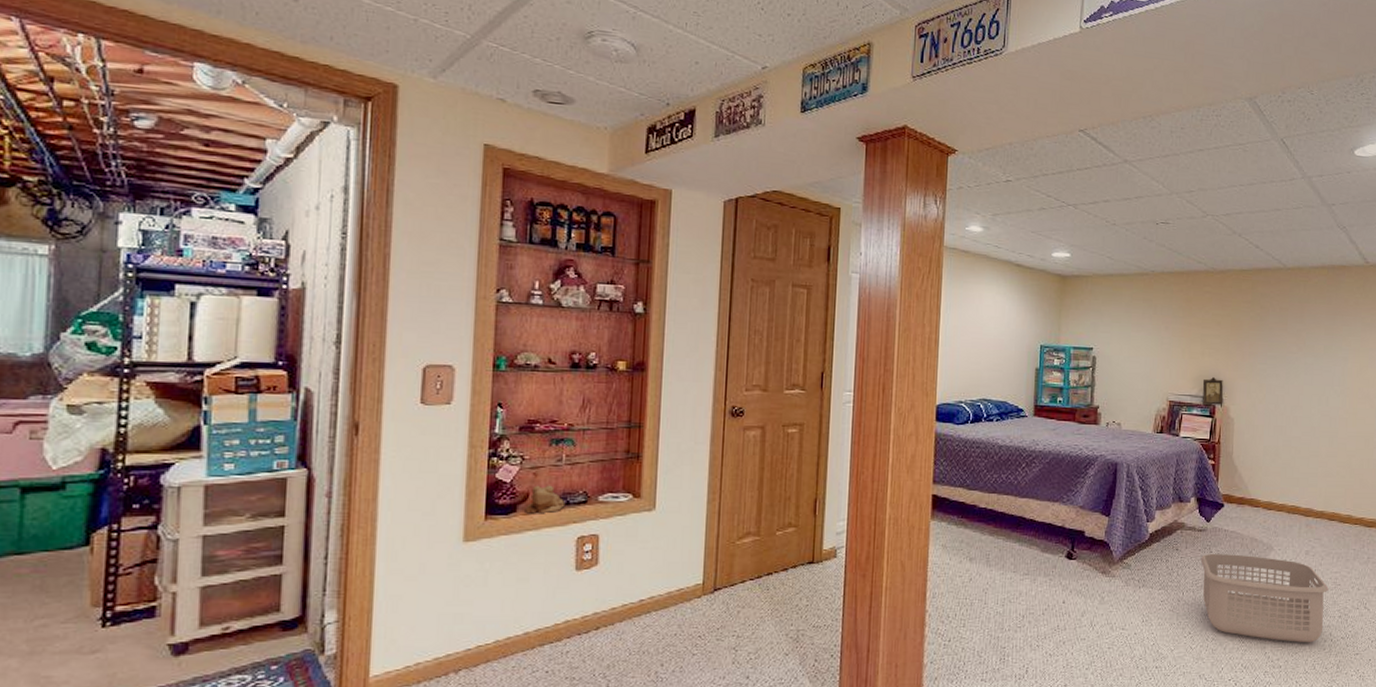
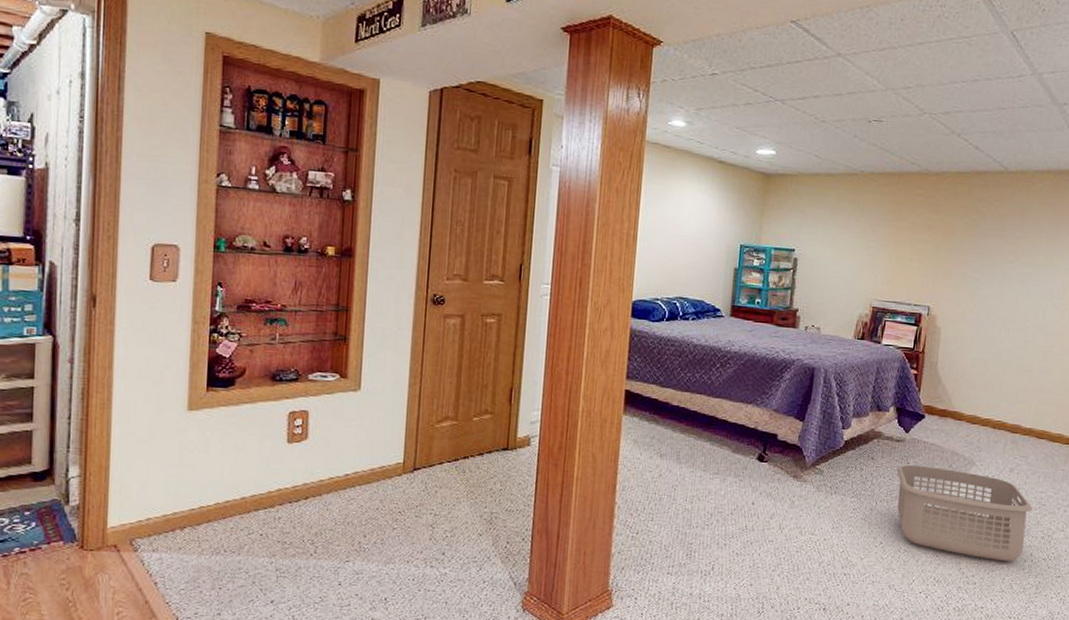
figurine: present [525,485,566,514] -> none [242,361,279,389]
photo frame: present [1200,377,1223,405] -> none [905,284,931,314]

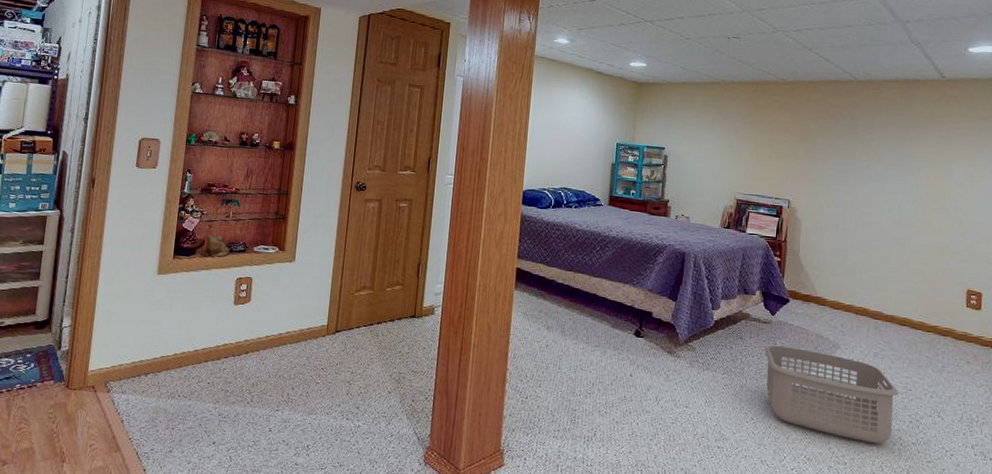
figurine: none [242,361,279,389] -> present [201,234,230,258]

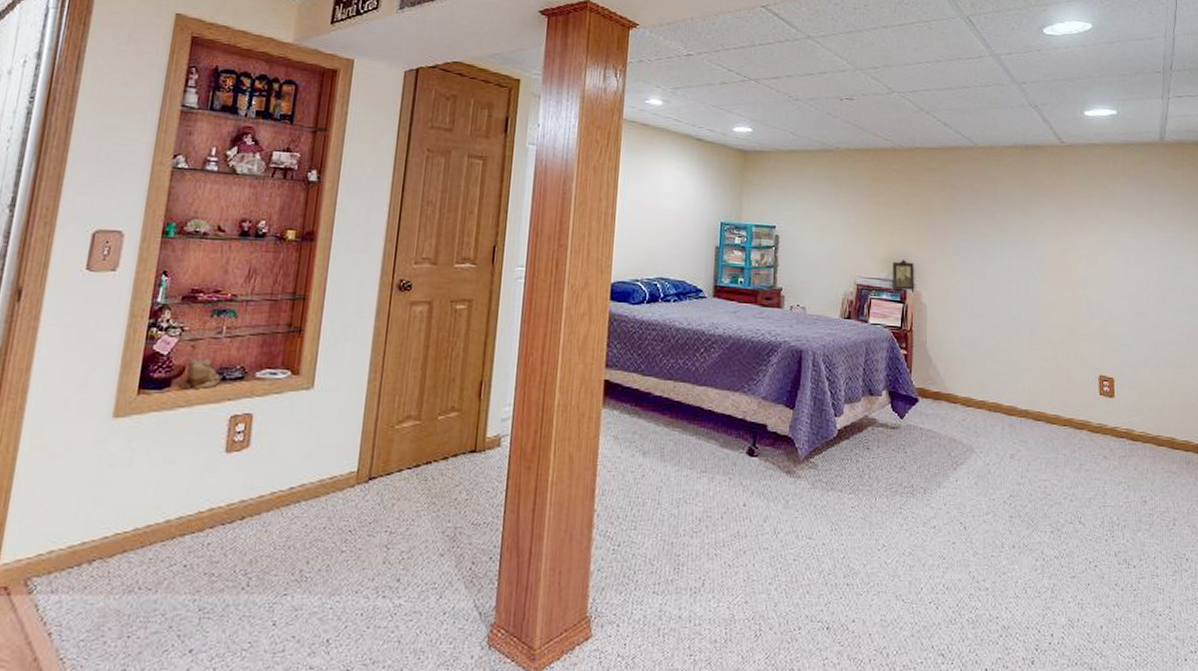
clothes hamper: present [764,345,899,444] -> none [894,454,1038,562]
photo frame: none [767,180,791,206] -> present [890,260,915,290]

